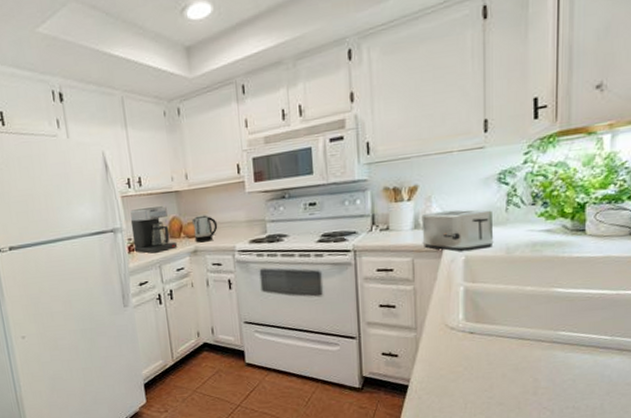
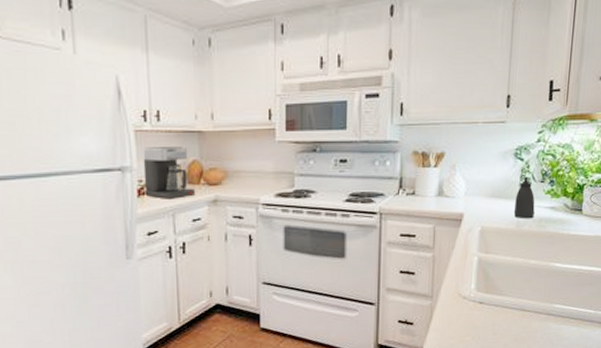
kettle: present [191,215,218,243] -> none [213,161,243,192]
toaster: present [421,209,494,253] -> none [444,180,508,223]
soap dispenser: none [503,200,527,246] -> present [514,176,535,220]

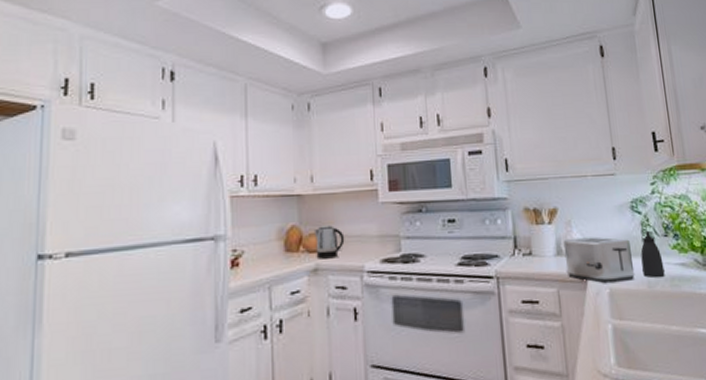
coffee maker: present [142,147,196,199] -> none [238,211,295,270]
kettle: none [213,161,243,192] -> present [313,225,345,259]
toaster: none [444,180,508,223] -> present [563,236,635,284]

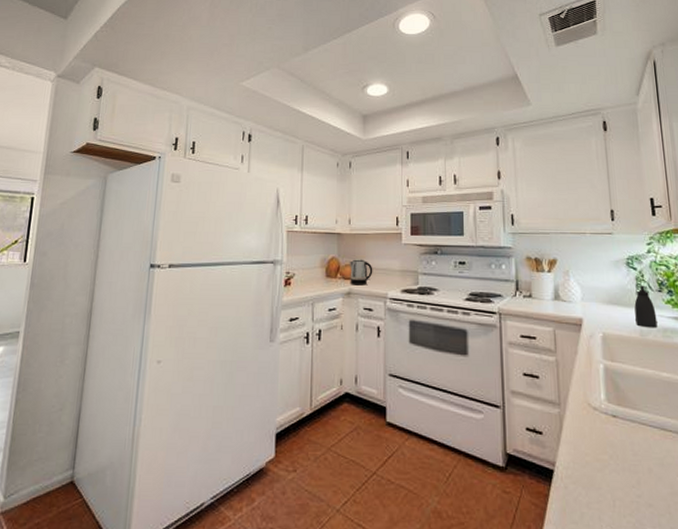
toaster: present [563,236,635,284] -> none [561,286,628,329]

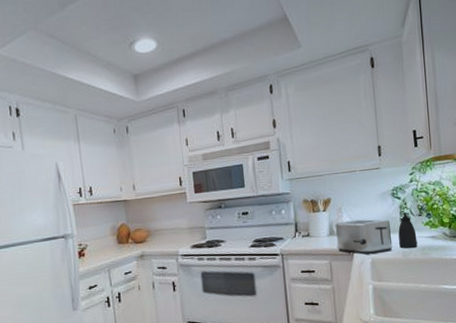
kettle: present [349,259,373,286] -> none [138,222,163,248]
toaster: none [561,286,628,329] -> present [335,219,393,256]

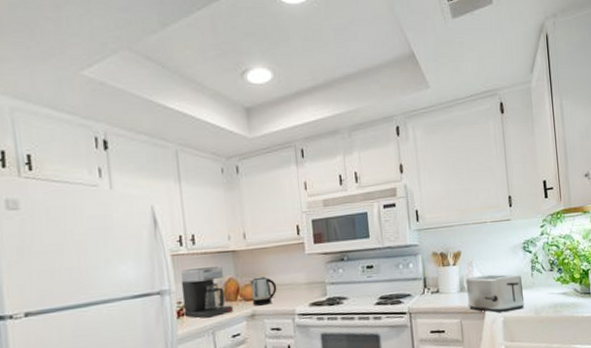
coffee maker: none [80,214,126,258] -> present [180,266,234,318]
kettle: none [138,222,163,248] -> present [249,276,277,306]
soap dispenser: present [398,212,418,250] -> none [530,266,550,307]

